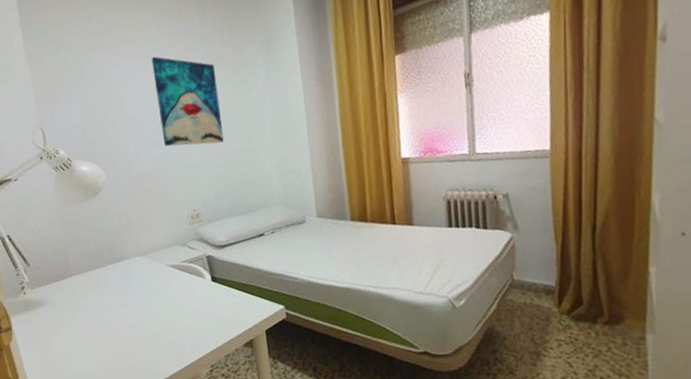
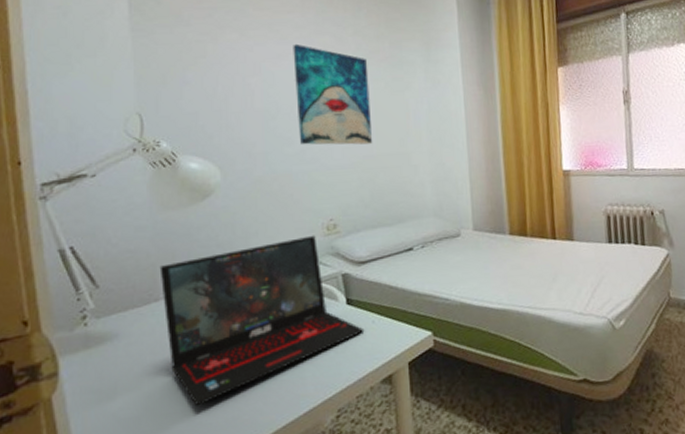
laptop: none [69,223,228,357] -> present [159,235,365,407]

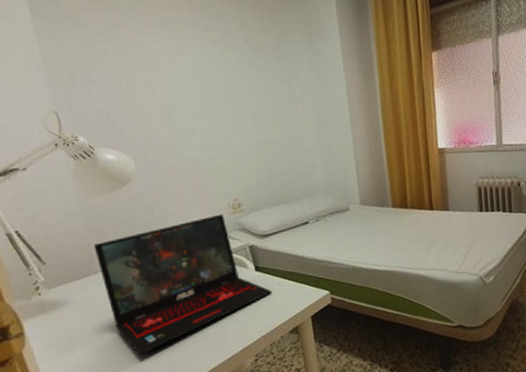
wall art: present [293,43,373,145] -> none [185,39,267,135]

